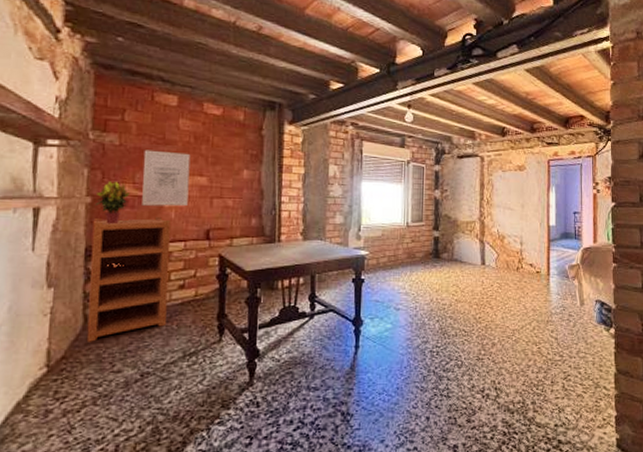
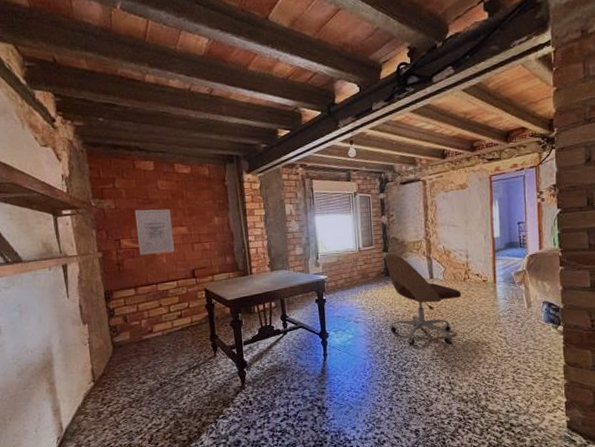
cupboard: present [86,216,171,342] -> none [106,262,172,362]
potted plant: present [94,180,130,225] -> none [105,237,130,273]
office chair: none [434,231,514,342] -> present [385,253,462,345]

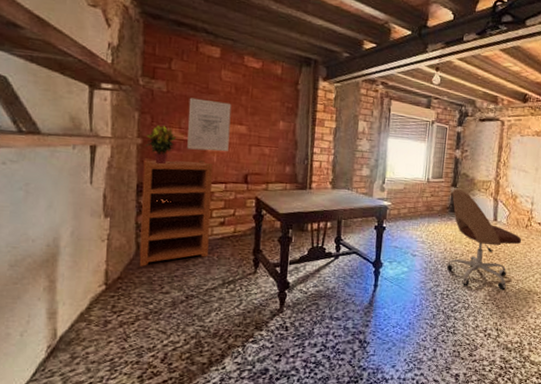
potted plant: none [105,237,130,273] -> present [145,124,177,165]
cupboard: none [106,262,172,362] -> present [139,158,213,266]

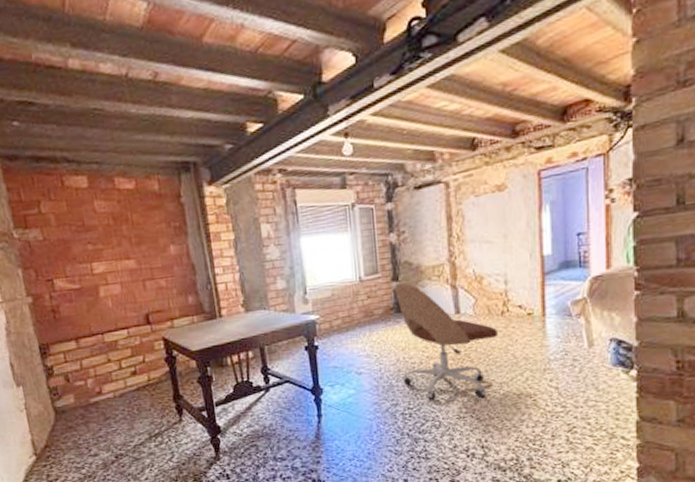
cupboard: present [139,158,213,266] -> none [39,306,127,431]
potted plant: present [145,124,177,165] -> none [35,277,67,322]
wall art: present [187,97,232,152] -> none [67,237,122,298]

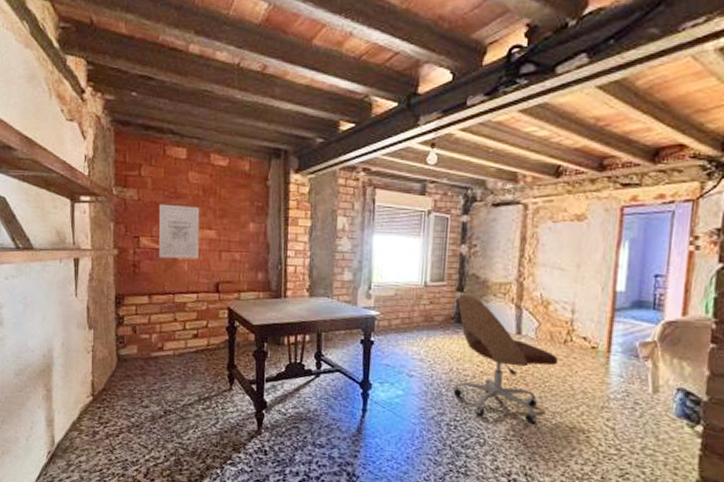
wall art: none [67,237,122,298] -> present [158,204,200,259]

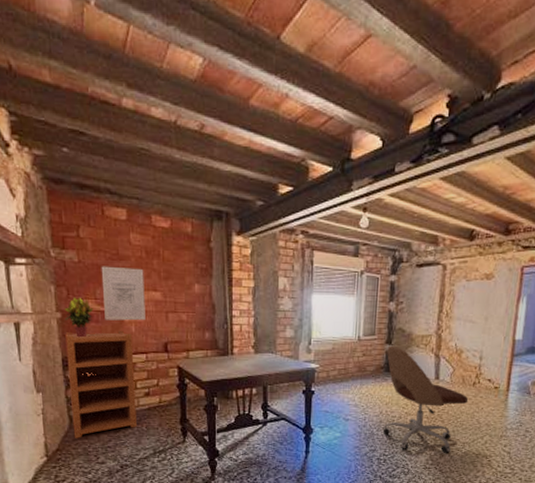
potted plant: none [120,234,149,275] -> present [64,297,94,338]
cupboard: none [120,268,185,379] -> present [65,330,137,438]

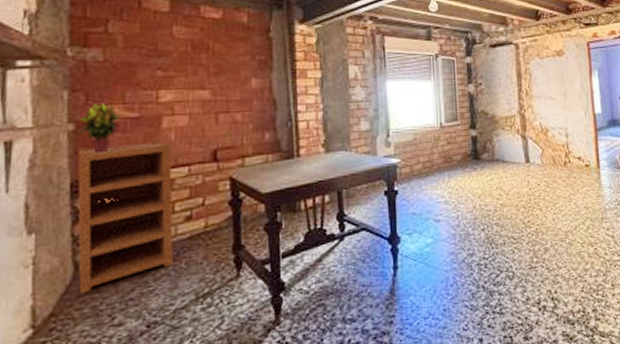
wall art: present [101,266,146,321] -> none [133,64,189,129]
office chair: present [382,345,469,453] -> none [472,130,563,250]

